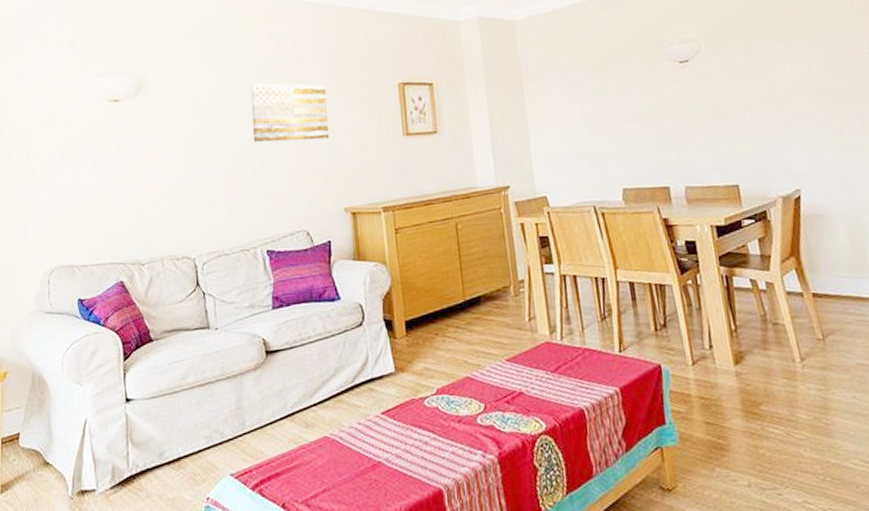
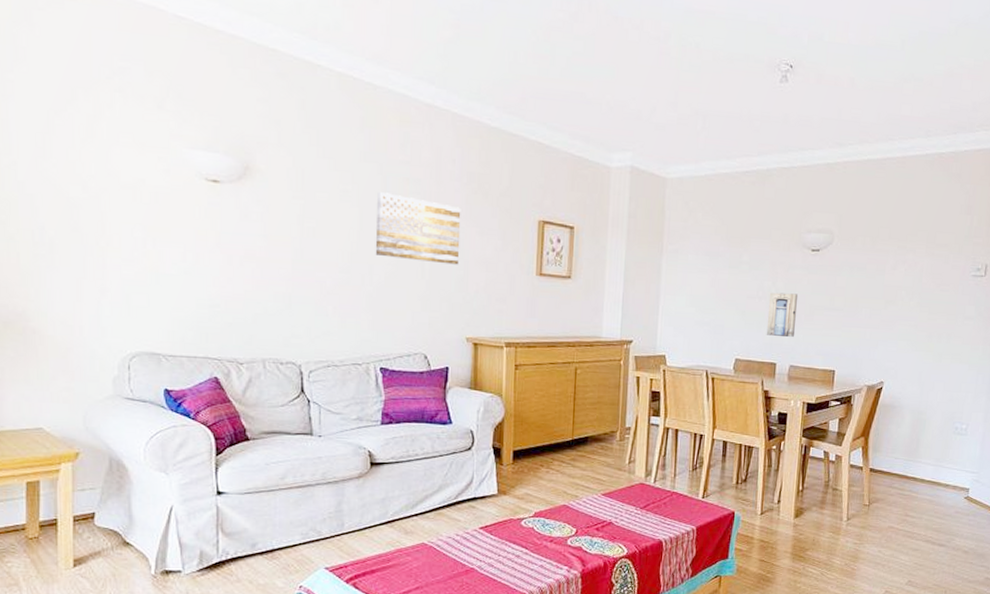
wall art: none [644,109,682,158] -> present [766,292,798,338]

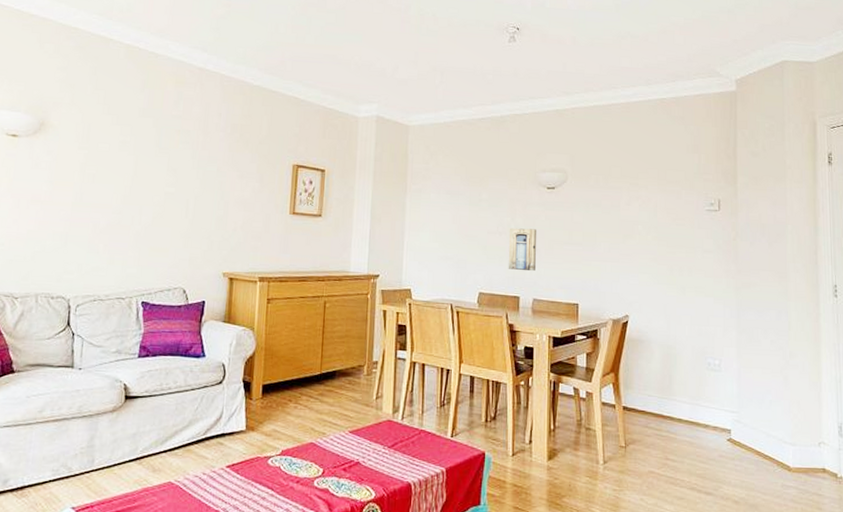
wall art: present [375,192,461,265] -> none [145,142,224,205]

